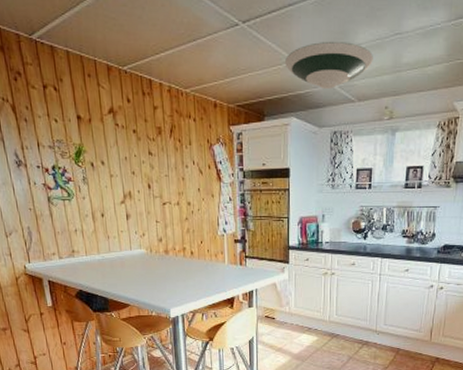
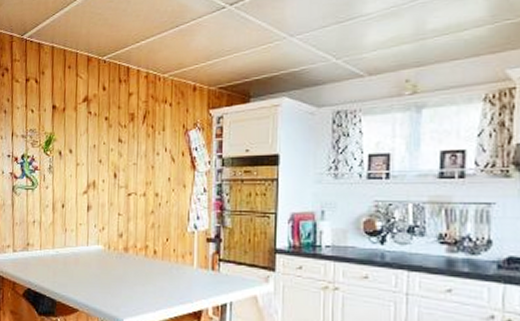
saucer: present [285,42,373,90] -> none [277,13,387,65]

